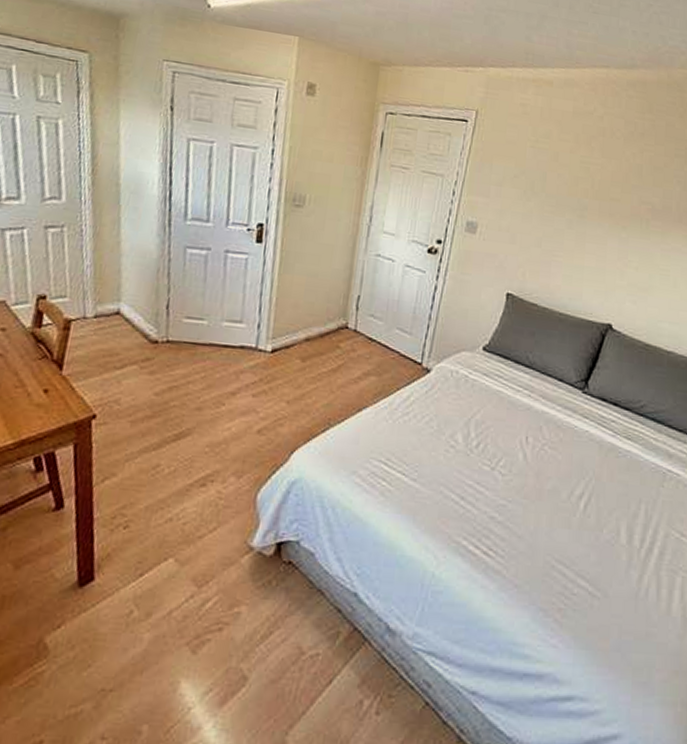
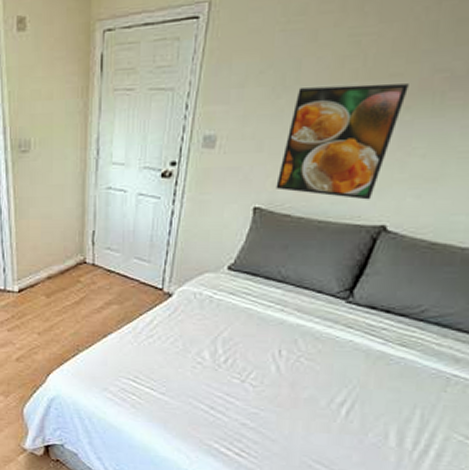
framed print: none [525,196,624,300] -> present [276,84,409,200]

